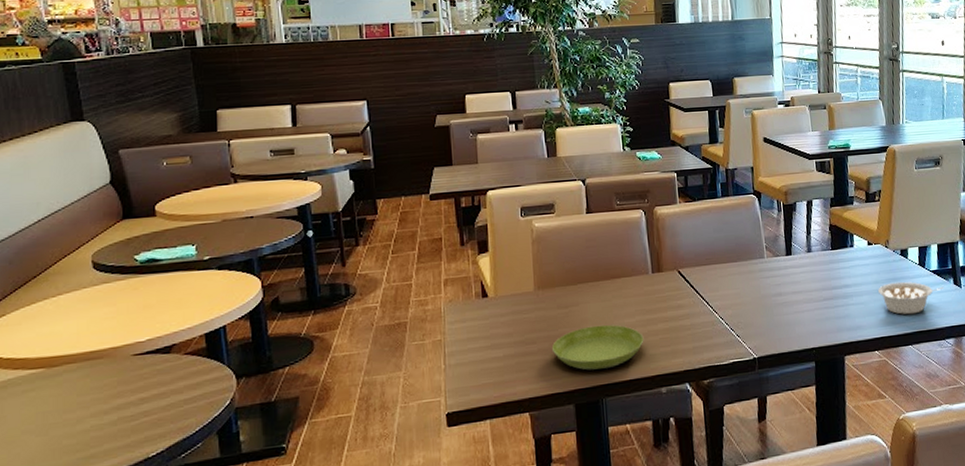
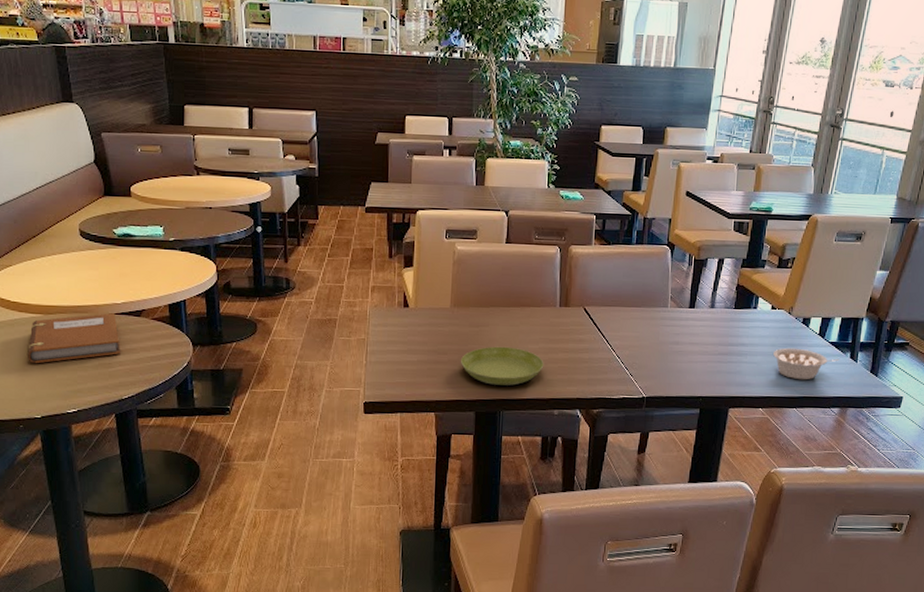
notebook: none [25,354,145,432] -> present [28,313,120,364]

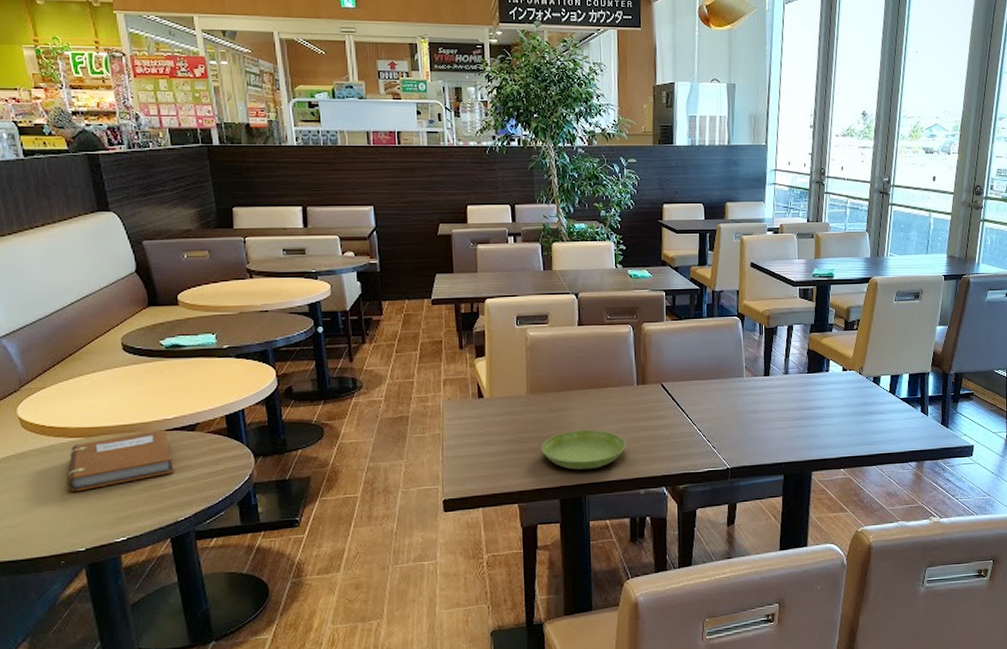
legume: present [773,347,839,380] -> none [849,406,911,438]

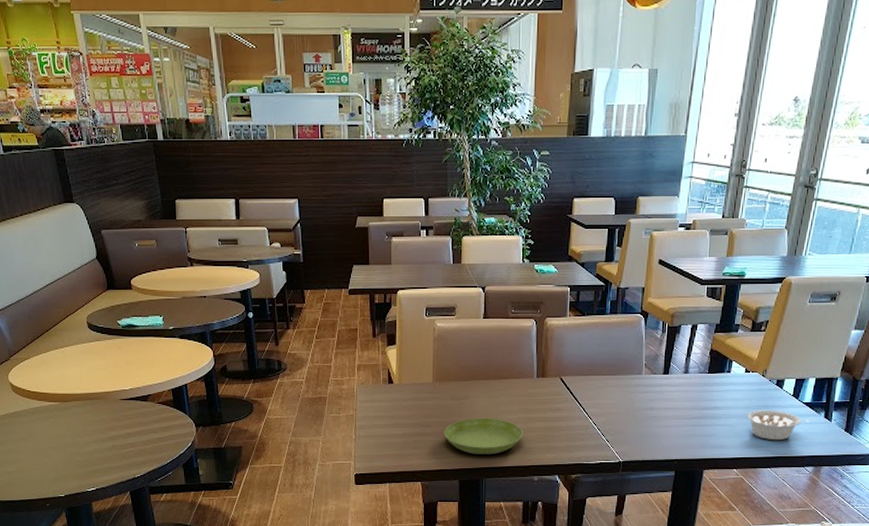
notebook: present [67,430,174,492] -> none [48,399,131,448]
legume: none [849,406,911,438] -> present [747,409,814,441]

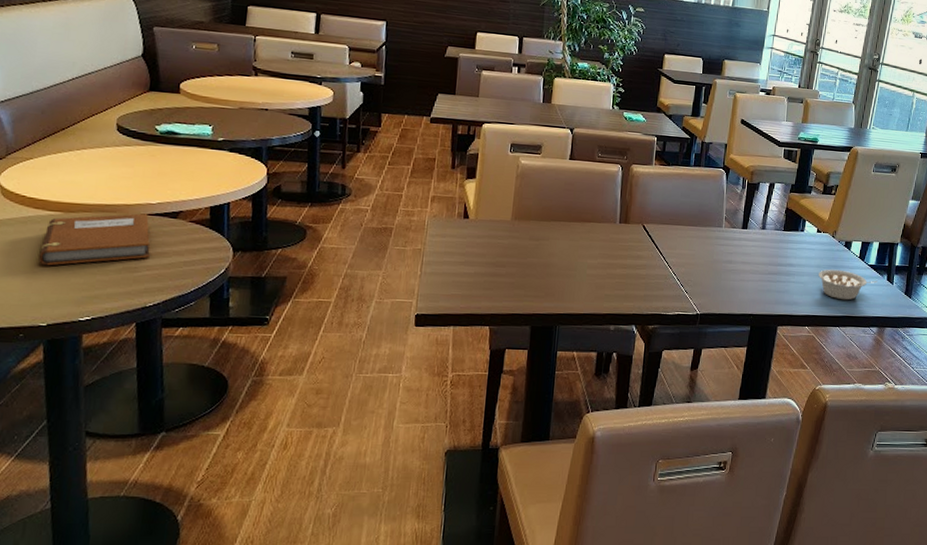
notebook: none [48,399,131,448] -> present [39,213,150,266]
saucer: present [444,417,523,454] -> none [519,260,602,300]

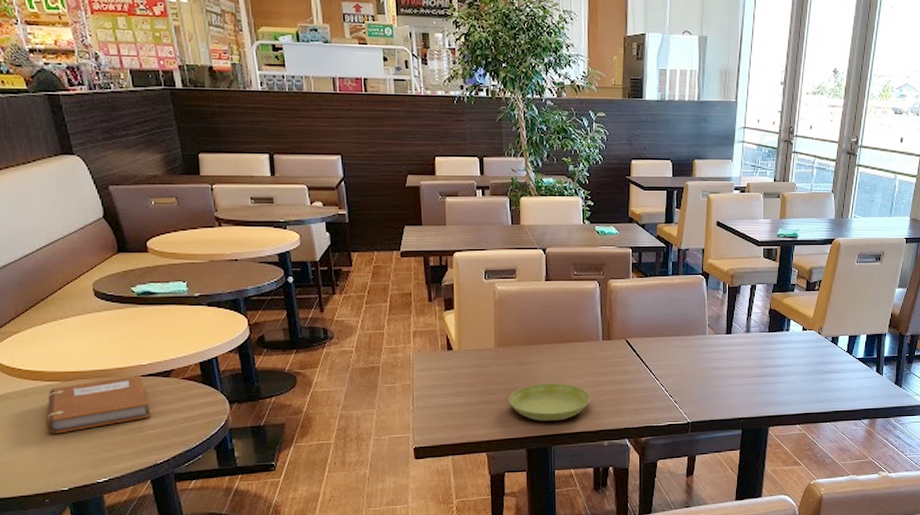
saucer: none [519,260,602,300] -> present [509,382,591,421]
legume: present [819,269,878,301] -> none [807,366,867,396]

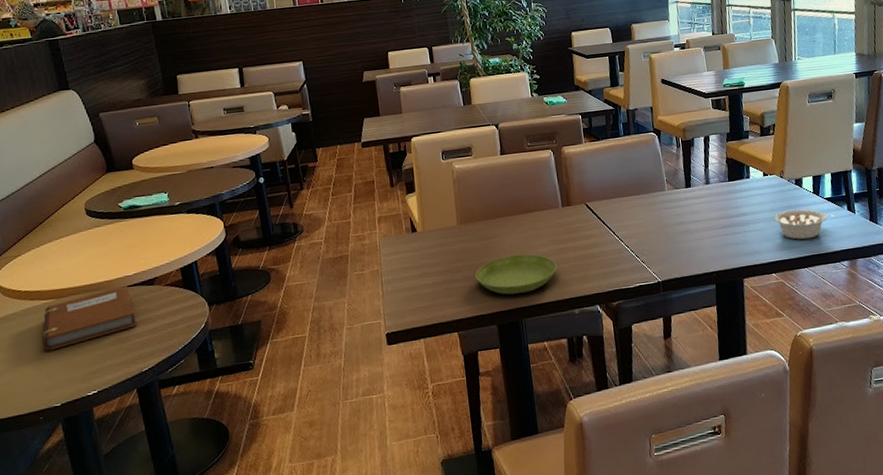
legume: none [807,366,867,396] -> present [774,209,838,240]

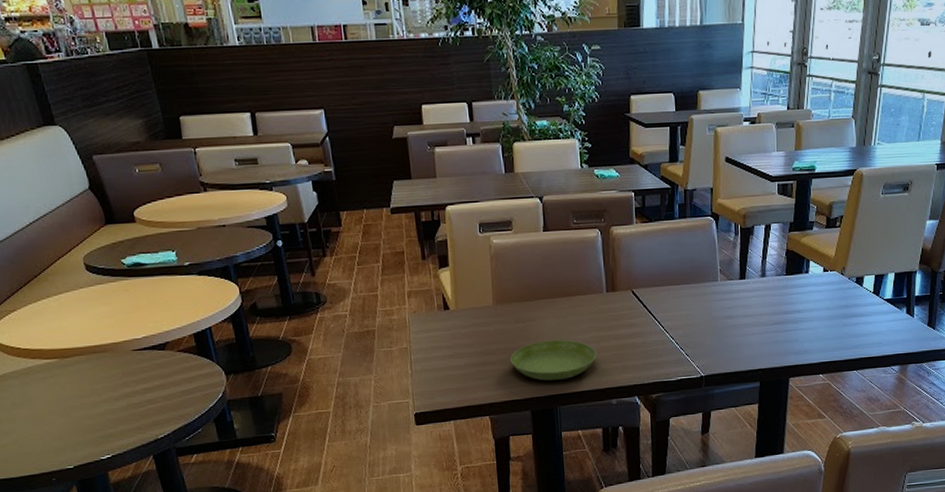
notebook: present [42,286,137,351] -> none [47,349,149,412]
legume: present [774,209,838,240] -> none [829,309,896,342]

